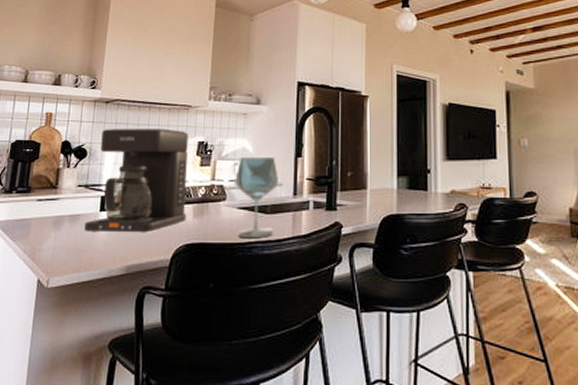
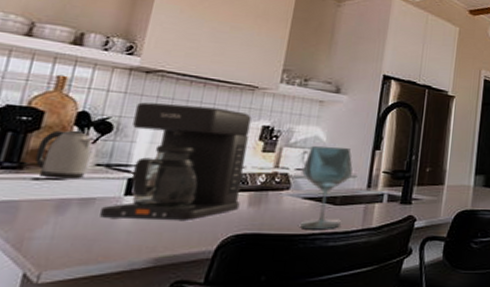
kettle: none [37,157,75,198] -> present [34,130,93,178]

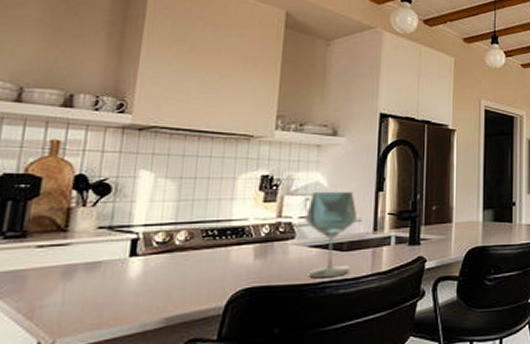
kettle: present [34,130,93,178] -> none [37,194,93,243]
coffee maker: present [100,102,252,222] -> none [107,161,250,282]

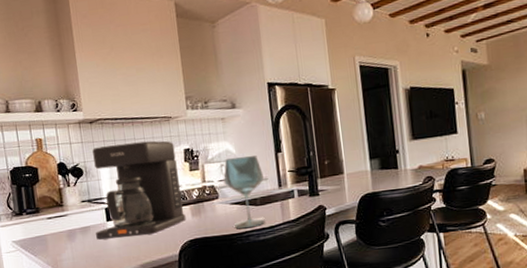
coffee maker: none [107,161,250,282] -> present [92,140,186,240]

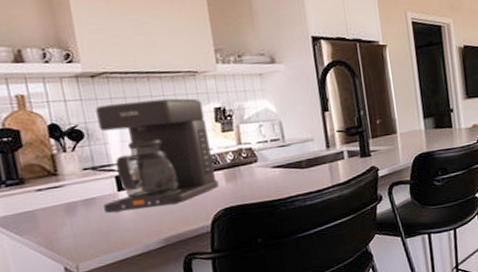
wine glass: present [223,156,265,229] -> none [263,115,312,194]

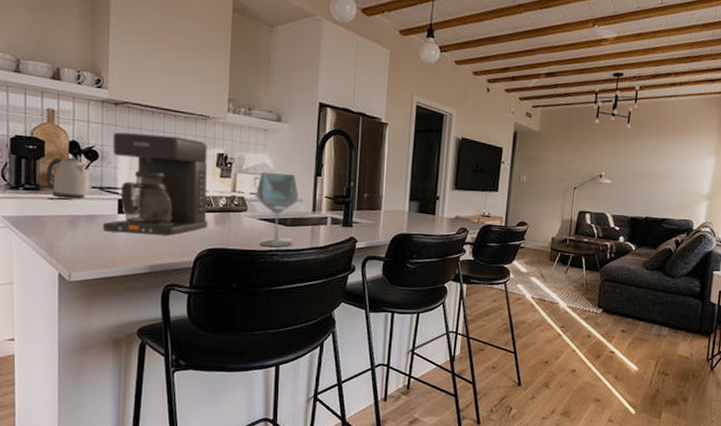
kettle: none [27,142,78,187] -> present [46,157,87,198]
wine glass: none [263,115,312,194] -> present [256,172,298,247]

